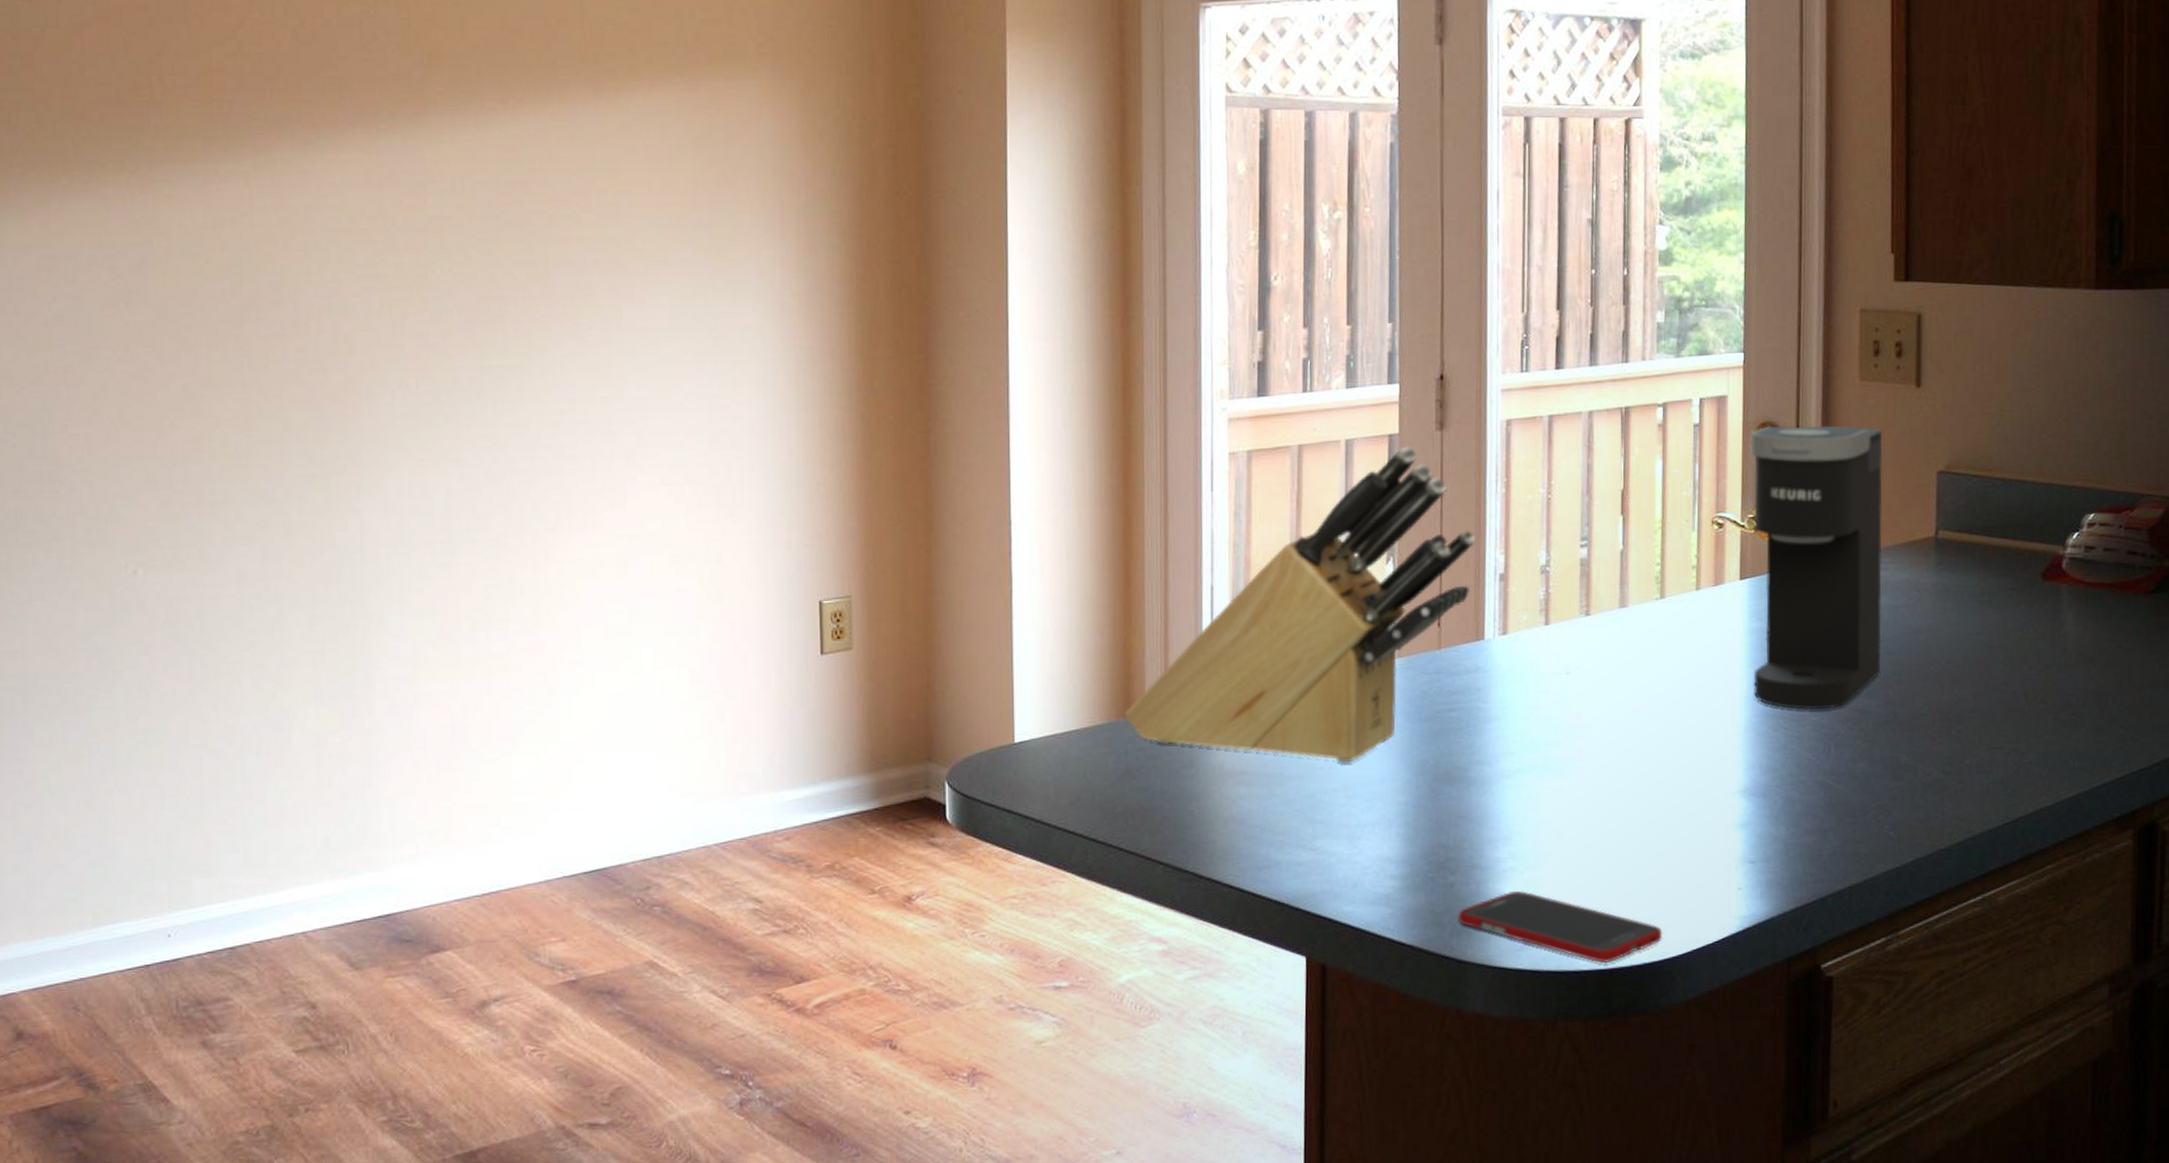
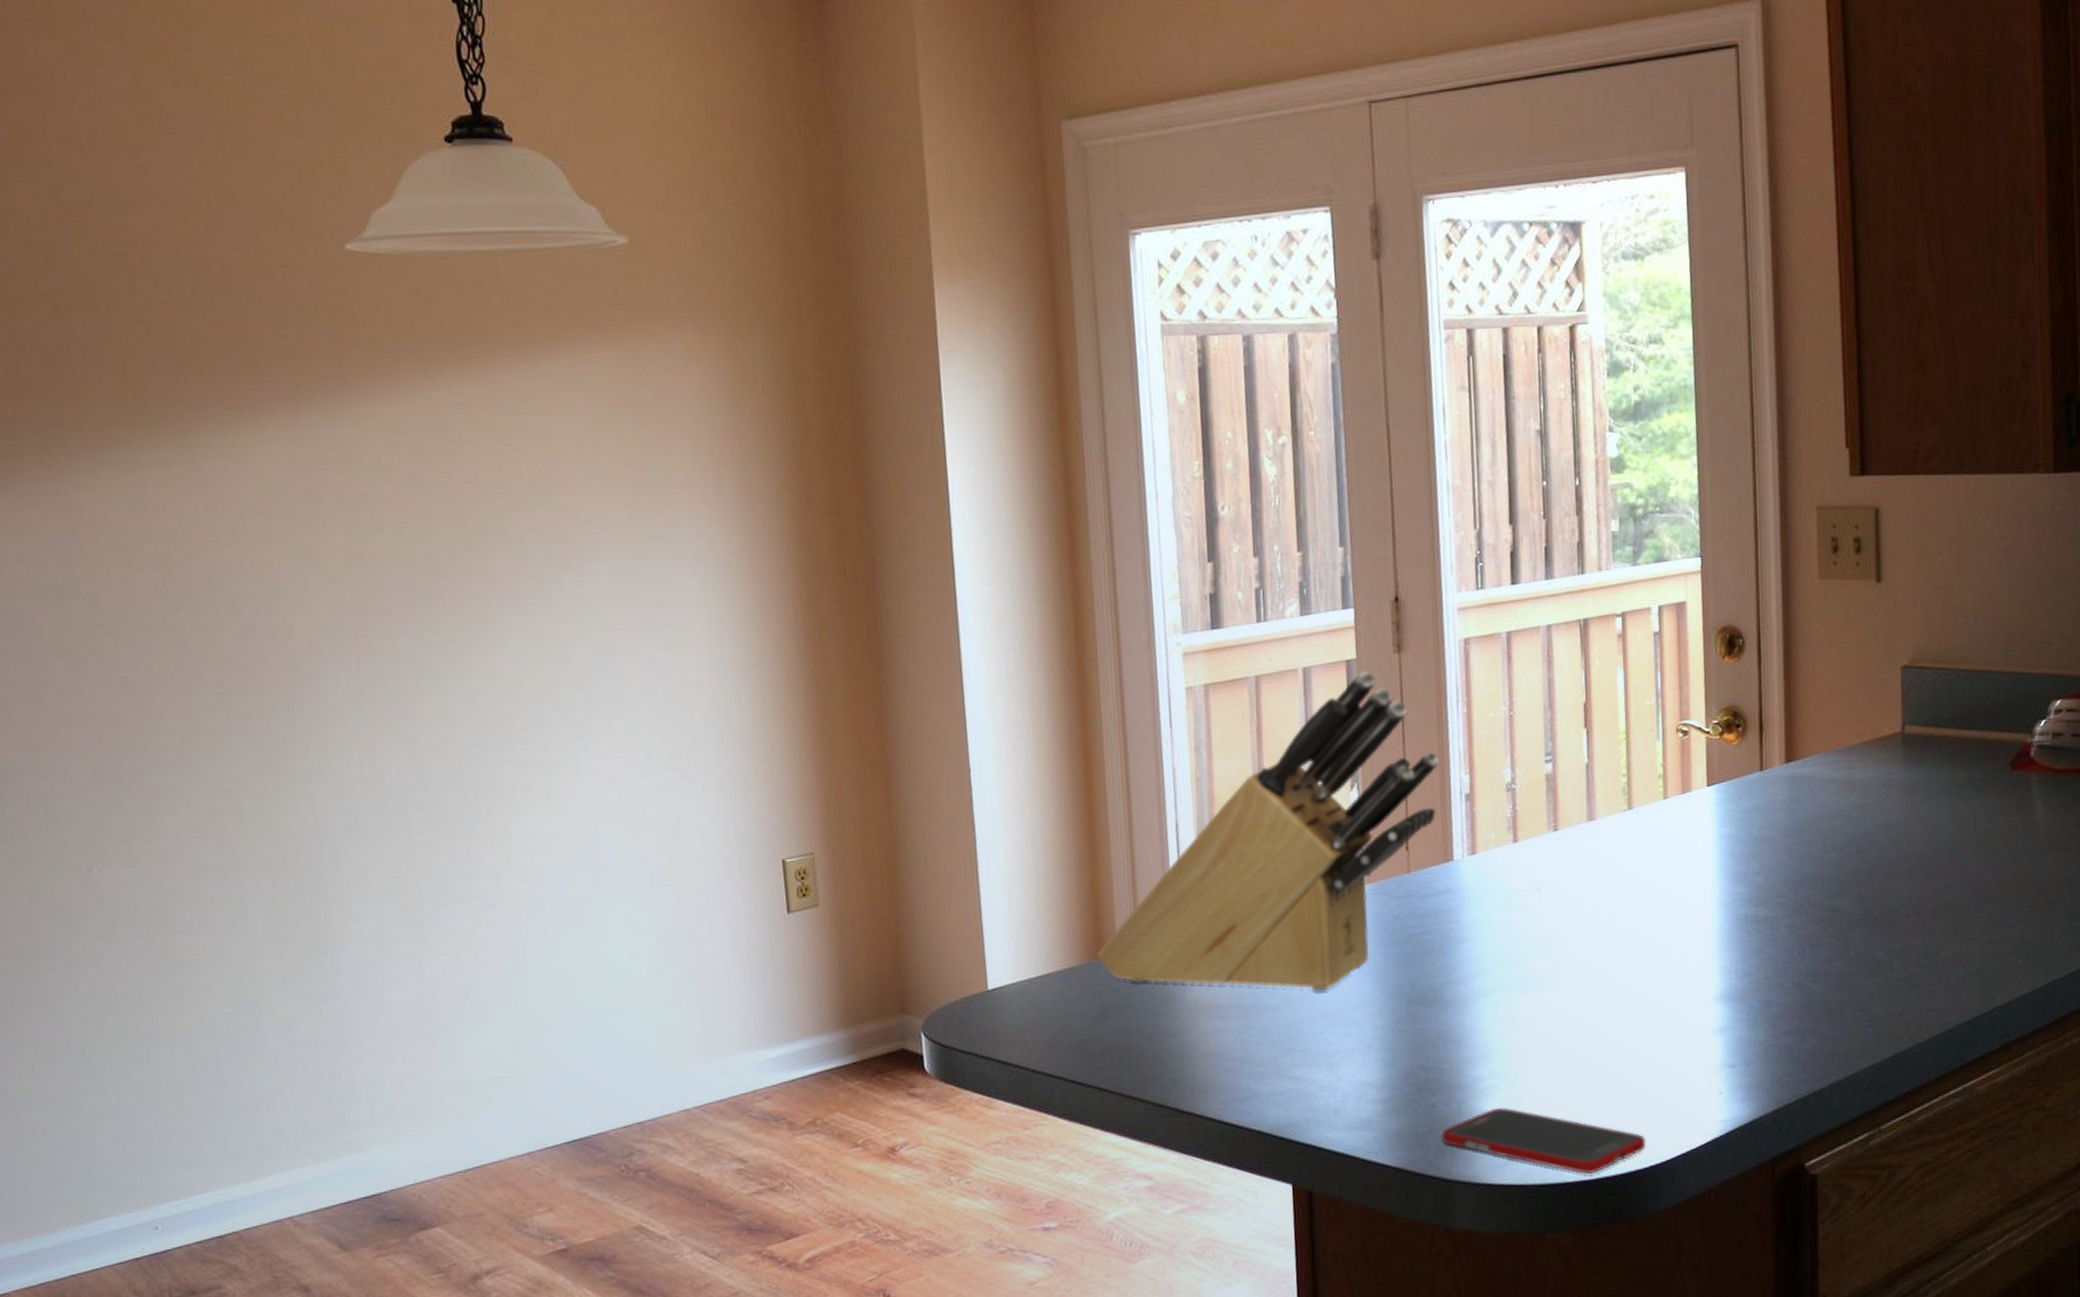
coffee maker: present [1750,425,1883,711] -> none [1711,625,1853,913]

